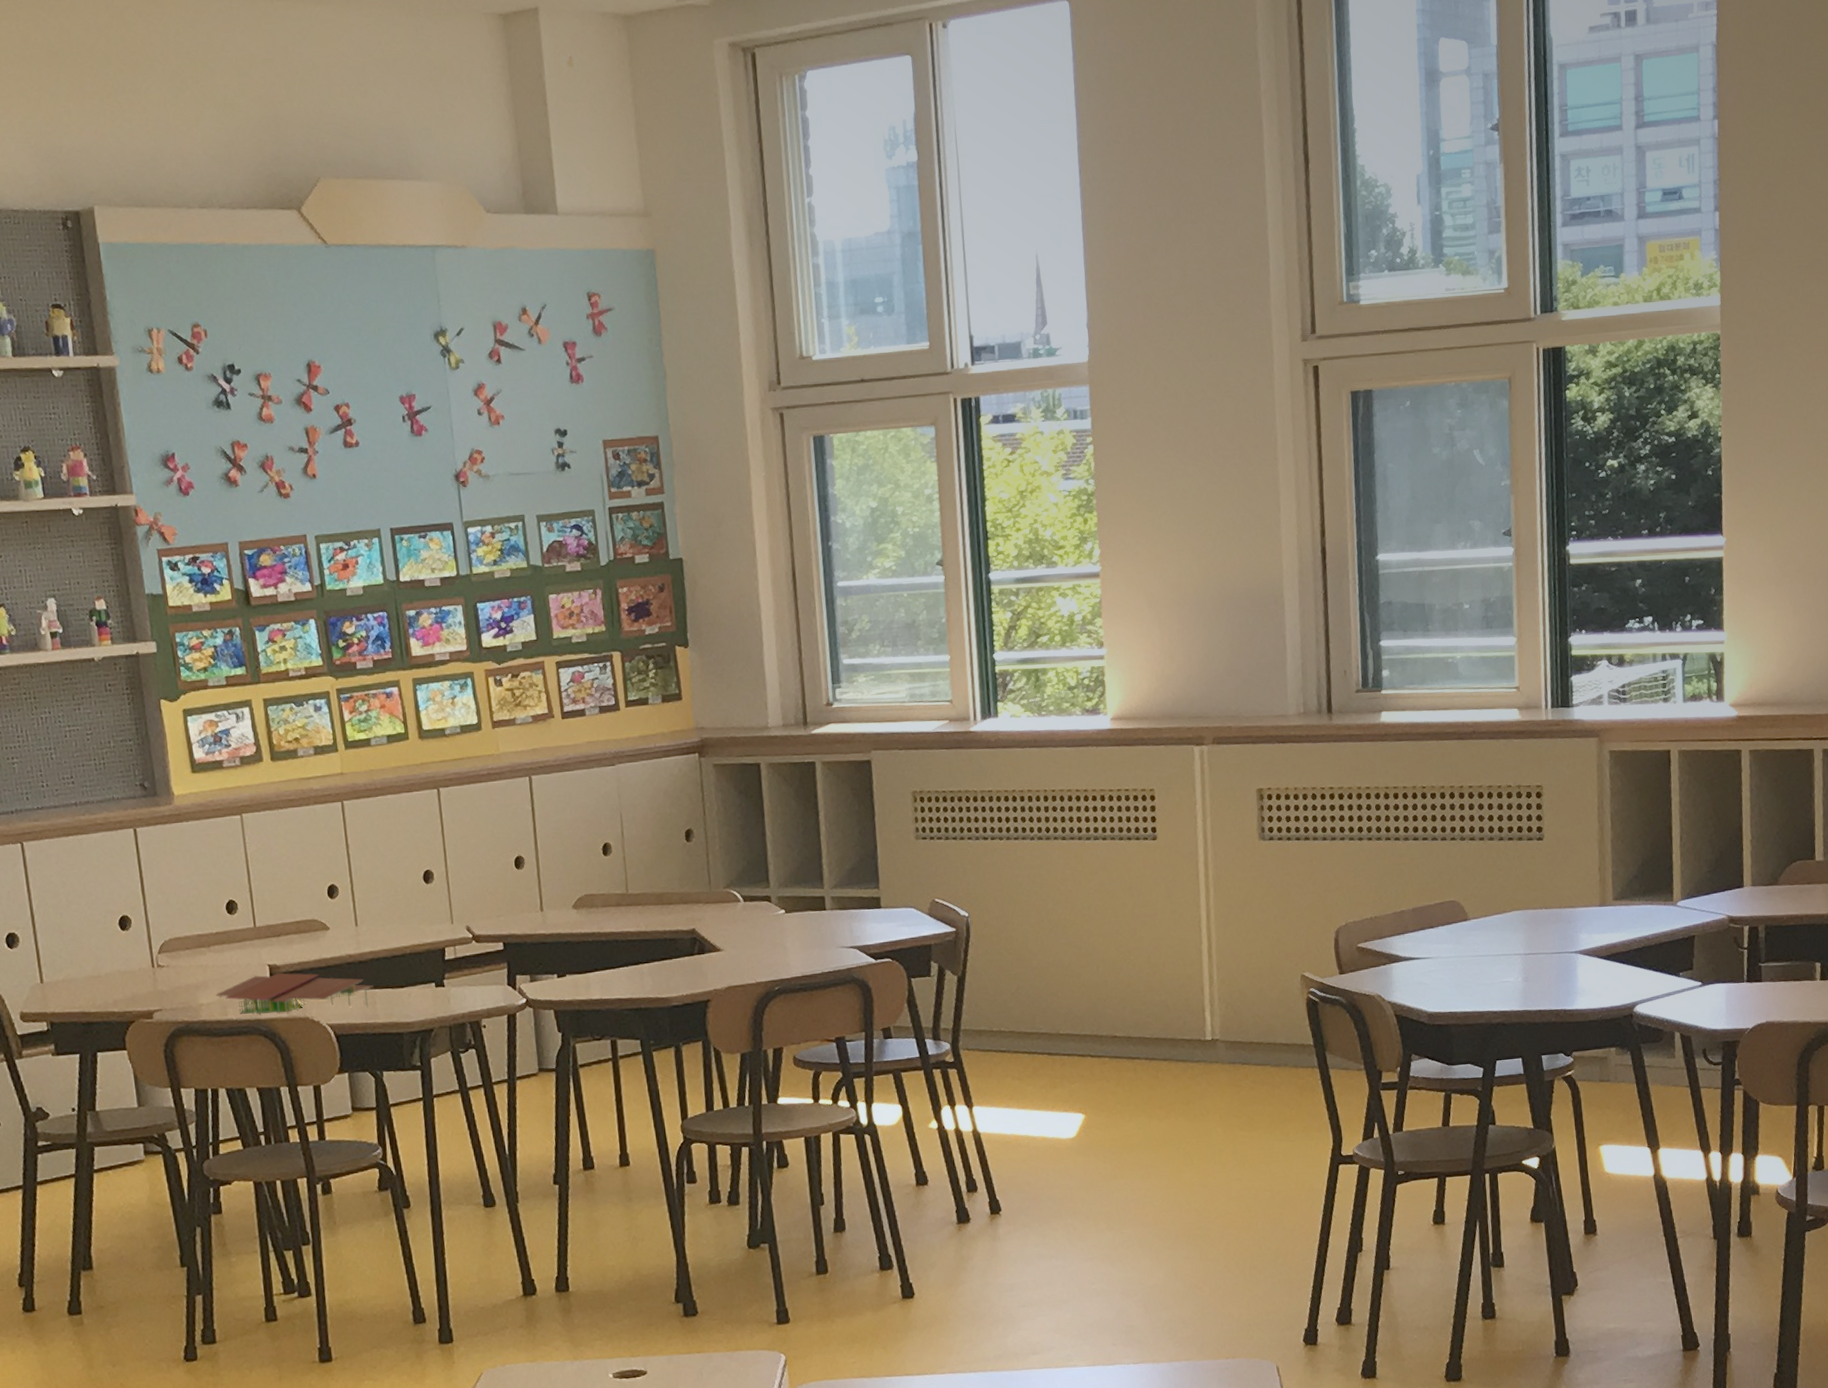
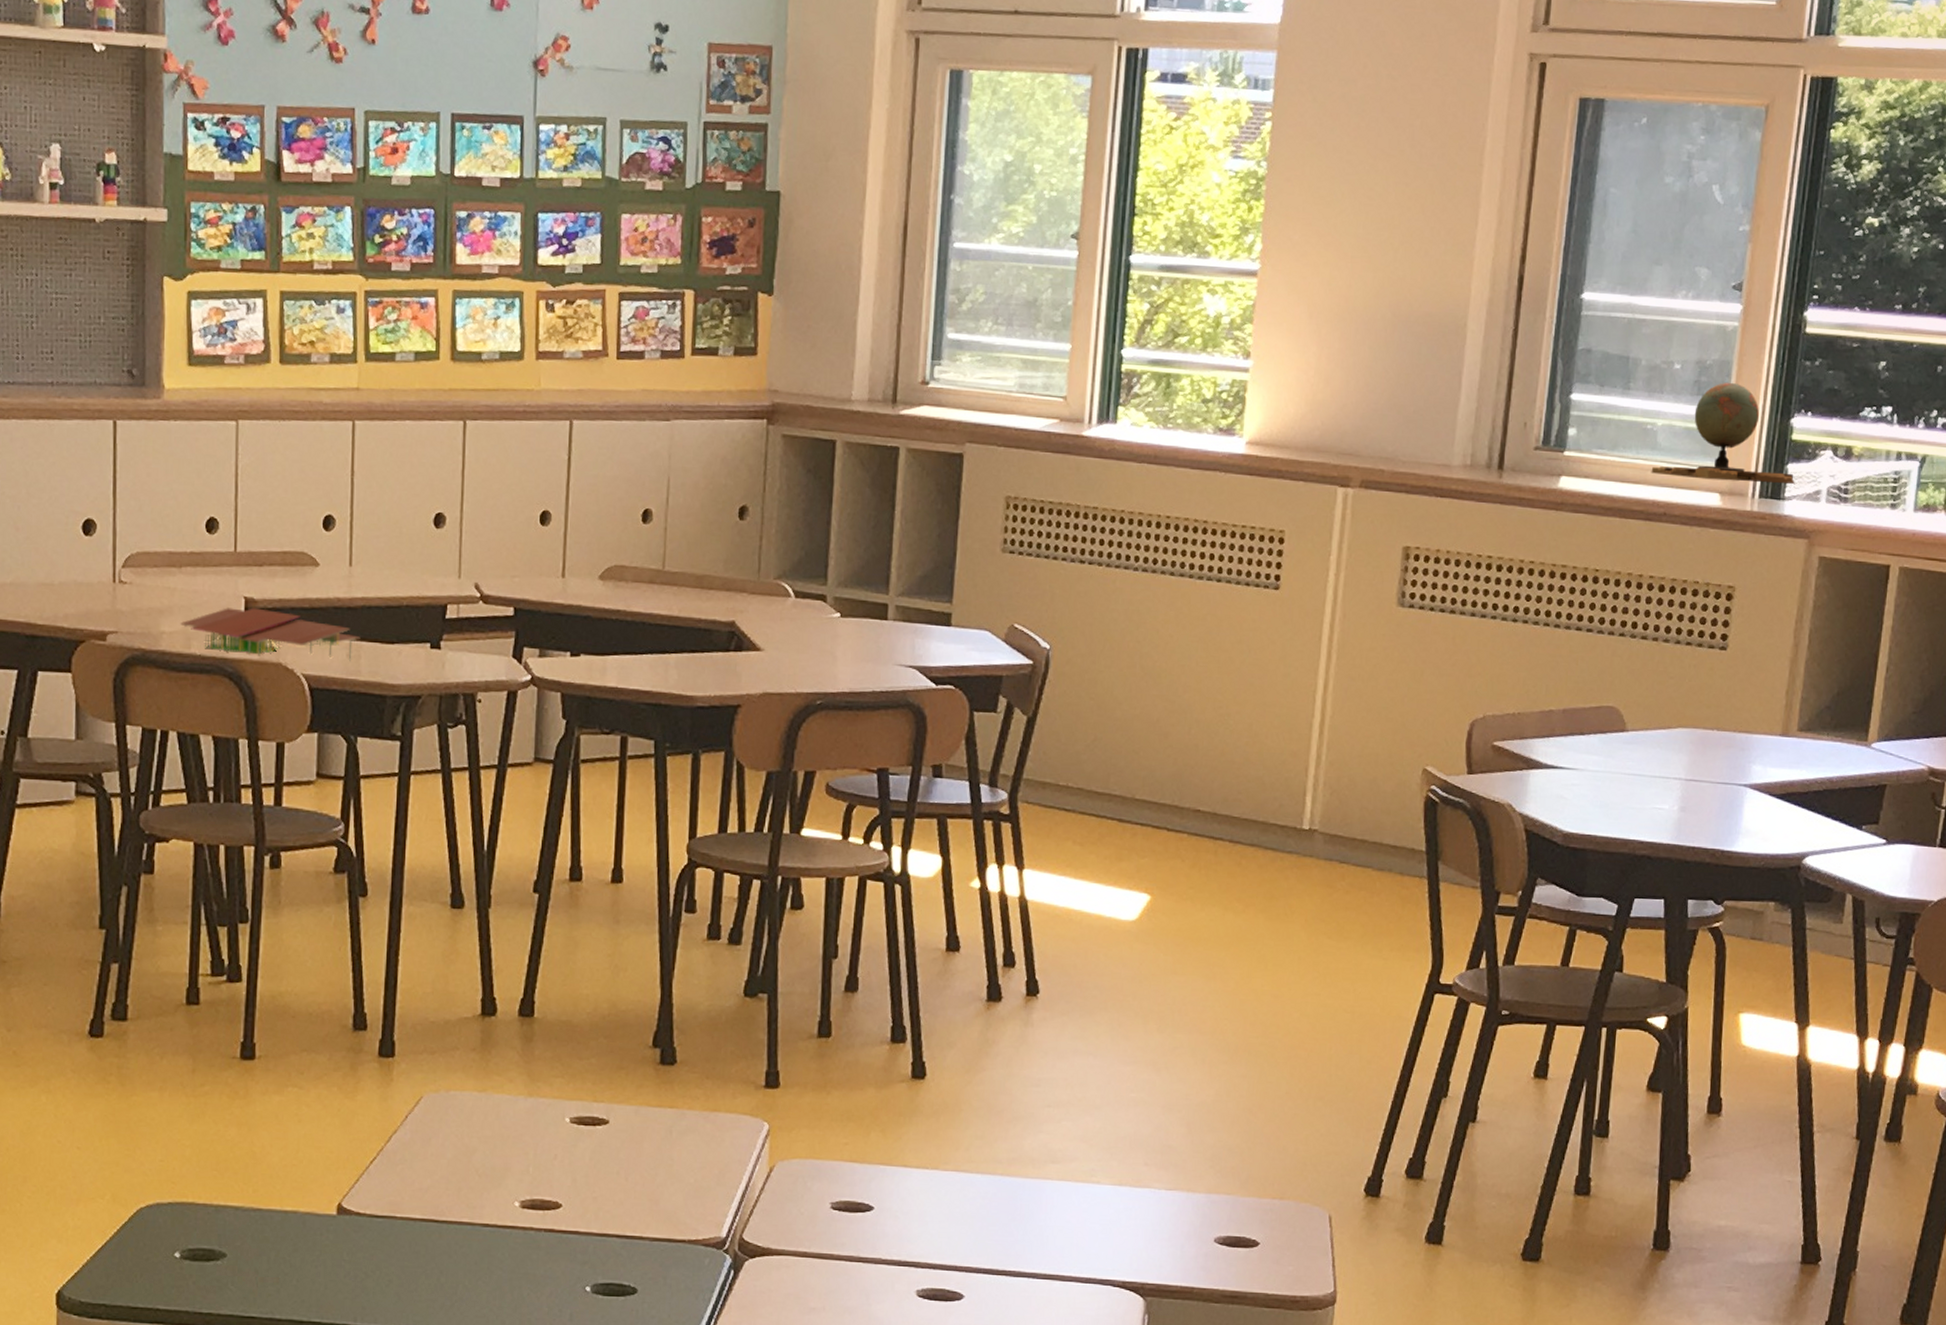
globe: none [1457,613,1580,700] -> present [1651,382,1795,484]

